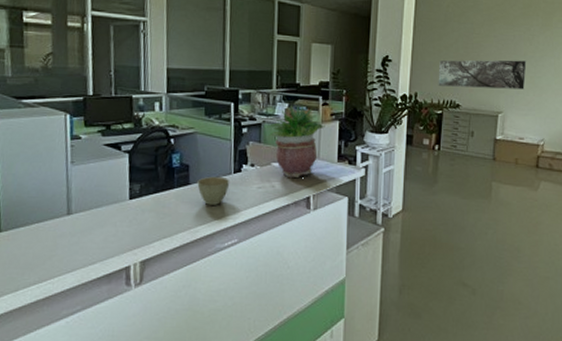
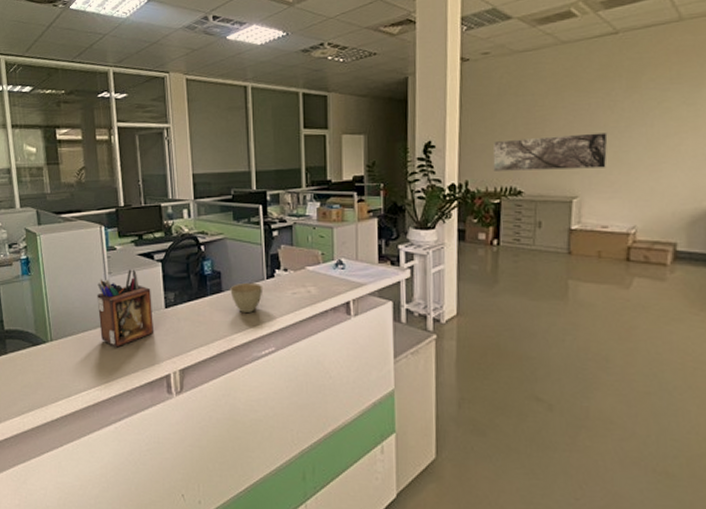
desk organizer: none [56,159,116,239] -> present [97,269,153,348]
potted plant: present [267,105,325,179] -> none [298,203,362,283]

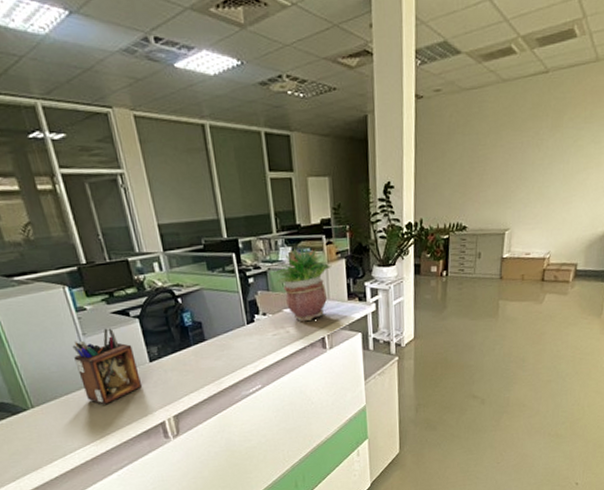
cup: present [230,282,264,312] -> none [213,329,245,358]
potted plant: none [298,203,362,283] -> present [273,247,332,322]
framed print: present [492,133,608,171] -> none [443,170,534,209]

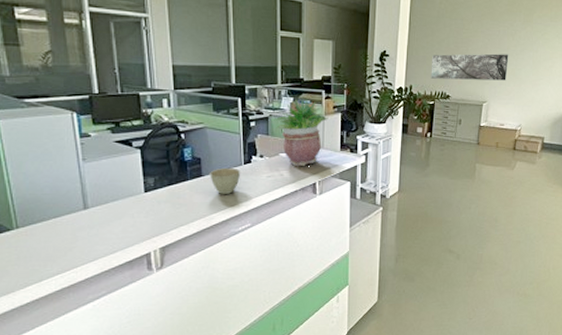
desk organizer: present [72,328,141,405] -> none [70,156,132,231]
cup: none [213,329,245,358] -> present [210,167,241,194]
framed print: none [443,170,534,209] -> present [431,53,509,81]

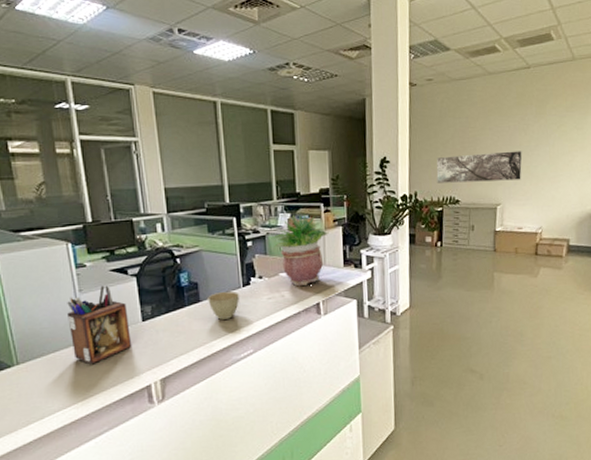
desk organizer: none [70,156,132,231] -> present [67,285,131,365]

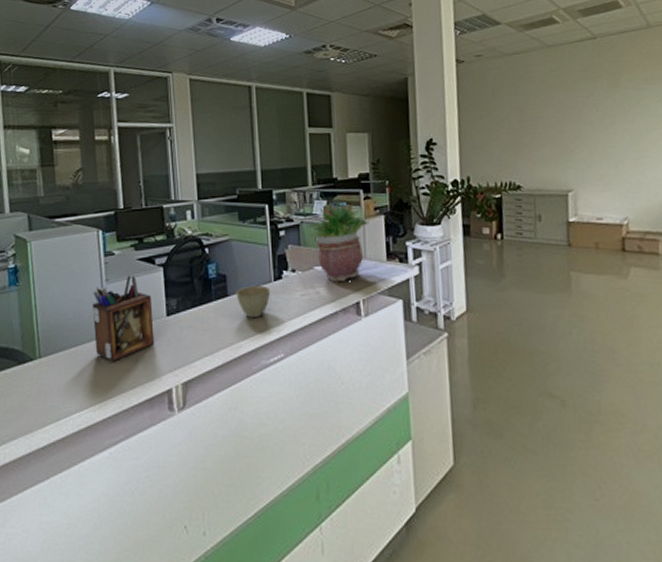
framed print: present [436,151,523,183] -> none [491,129,597,167]

